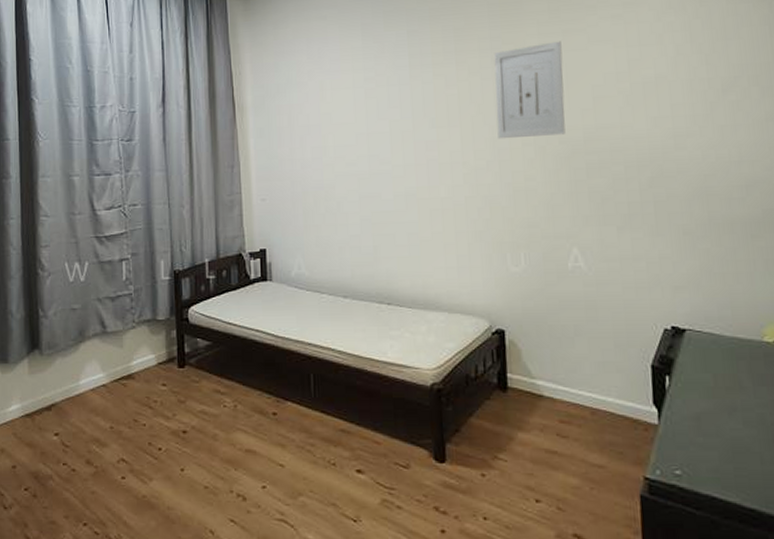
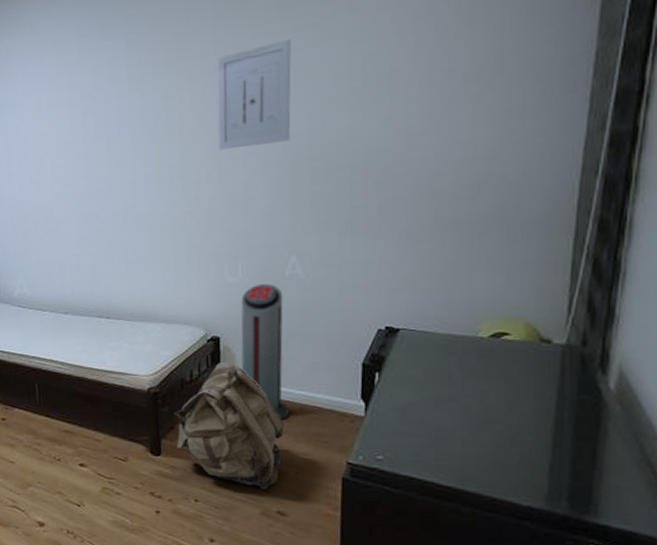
backpack: none [459,358,576,507] -> present [174,362,284,490]
air purifier: none [525,275,581,425] -> present [241,283,290,420]

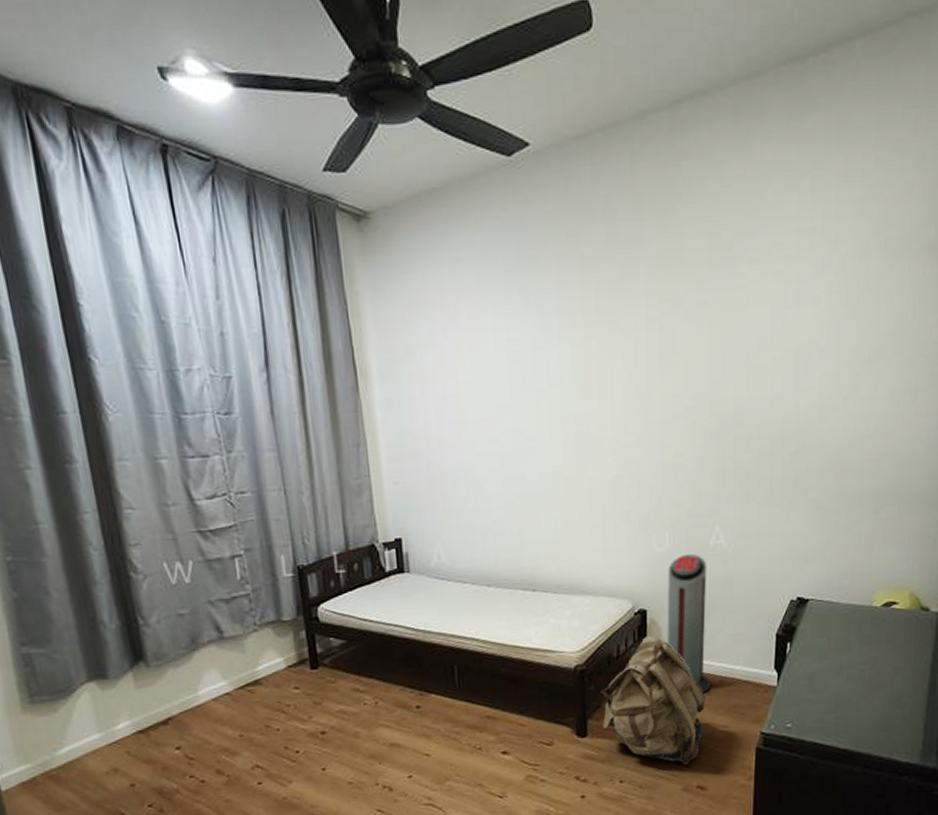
wall art: present [217,39,291,151] -> none [648,300,720,412]

